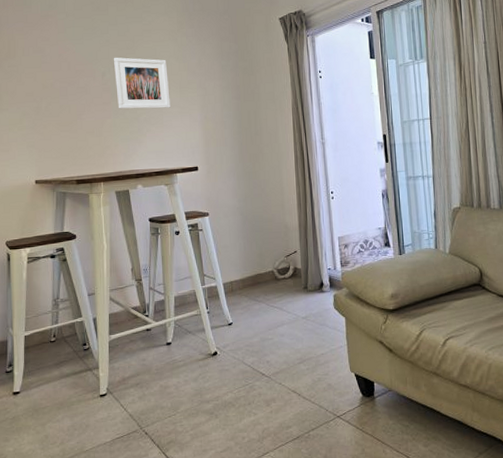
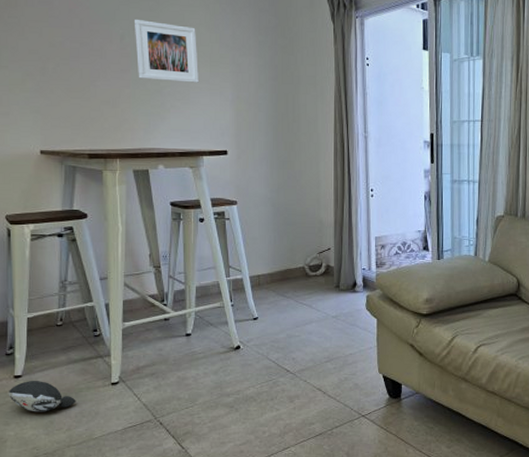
plush toy: none [7,395,68,427] -> present [8,380,76,412]

